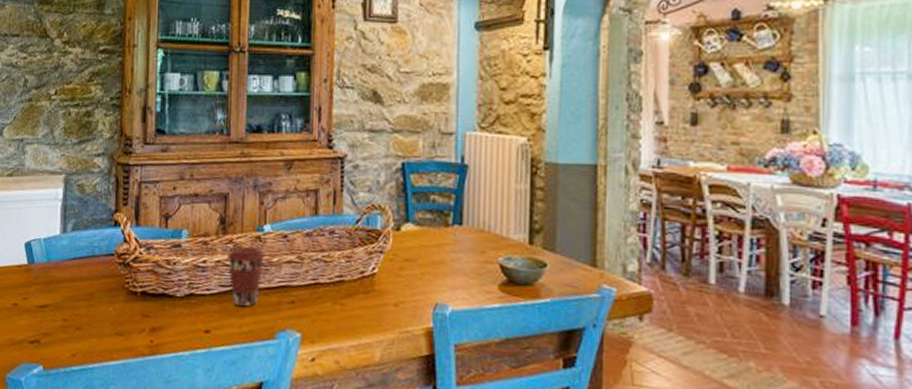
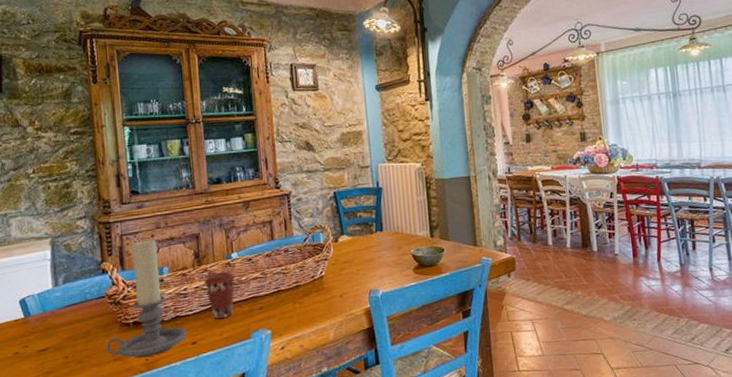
candle holder: none [108,191,201,339] -> present [106,239,187,358]

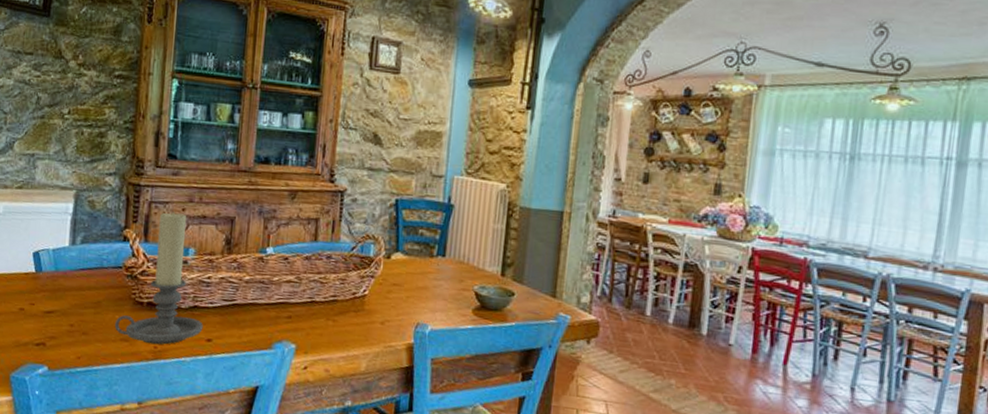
coffee cup: present [204,272,236,319] -> none [231,266,267,320]

